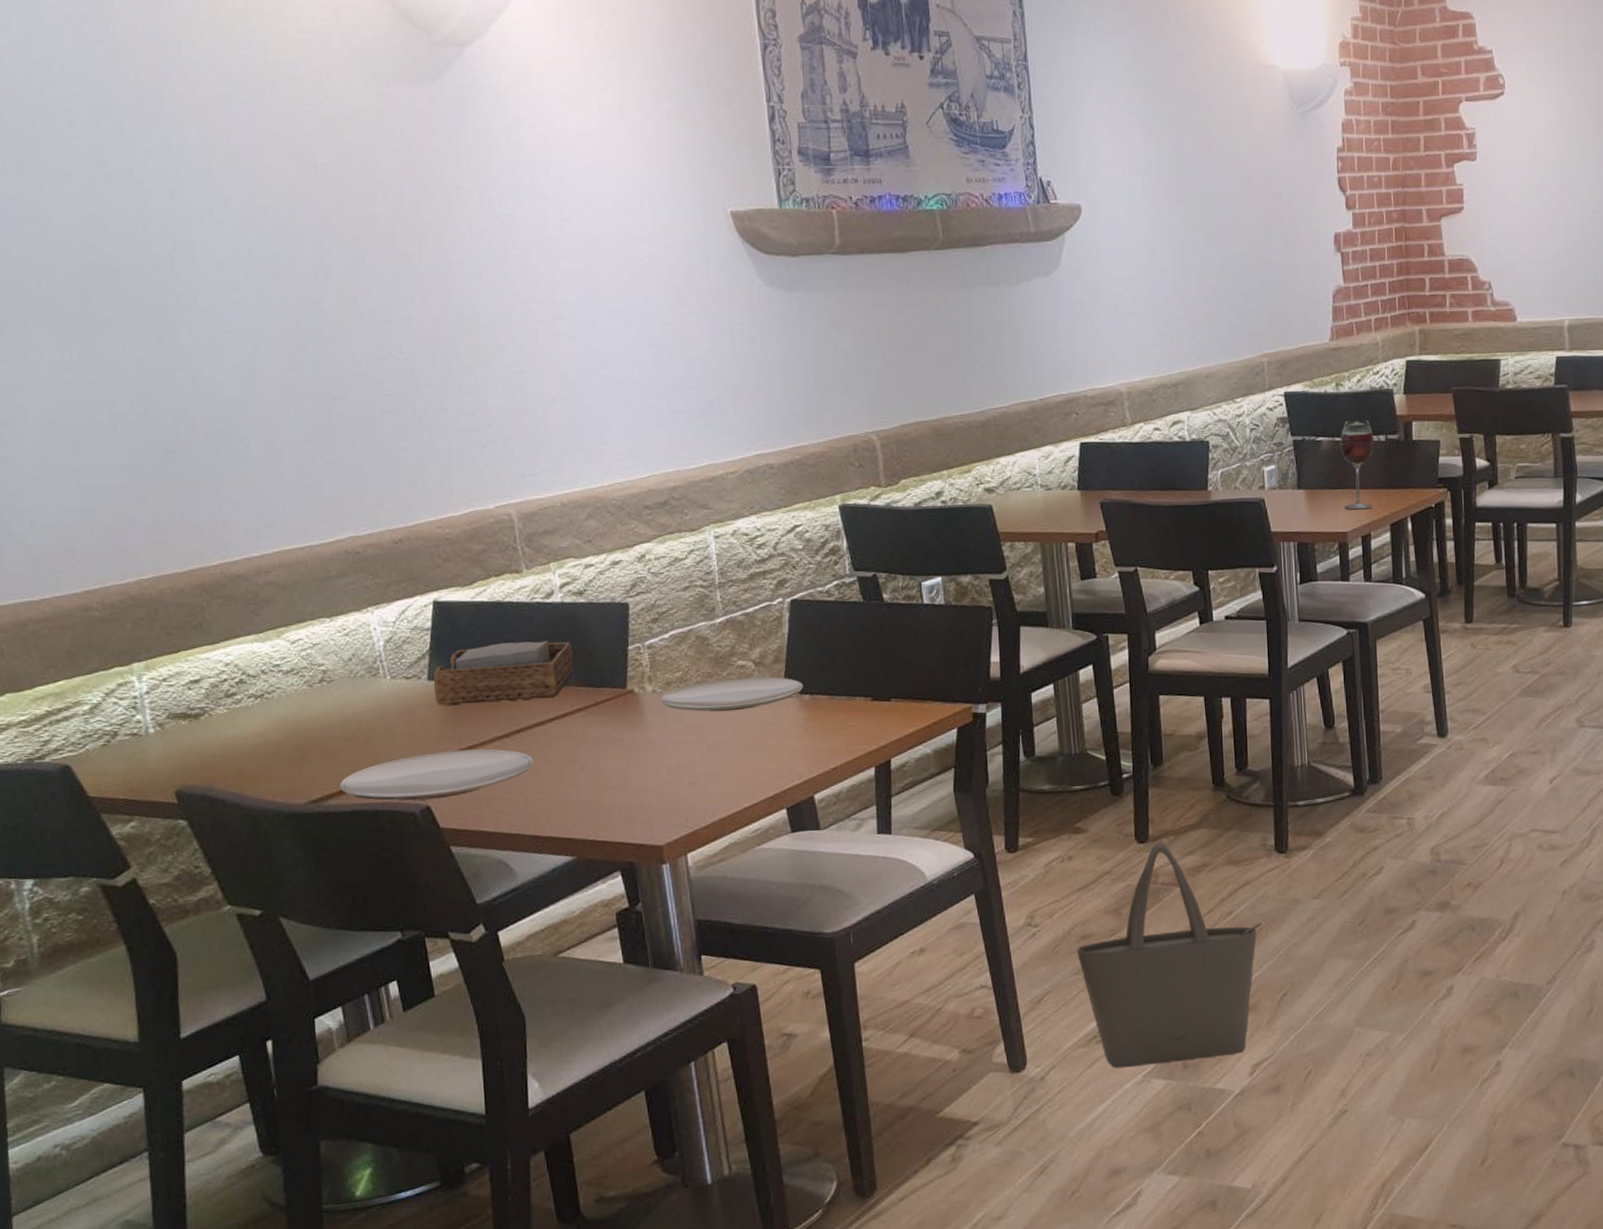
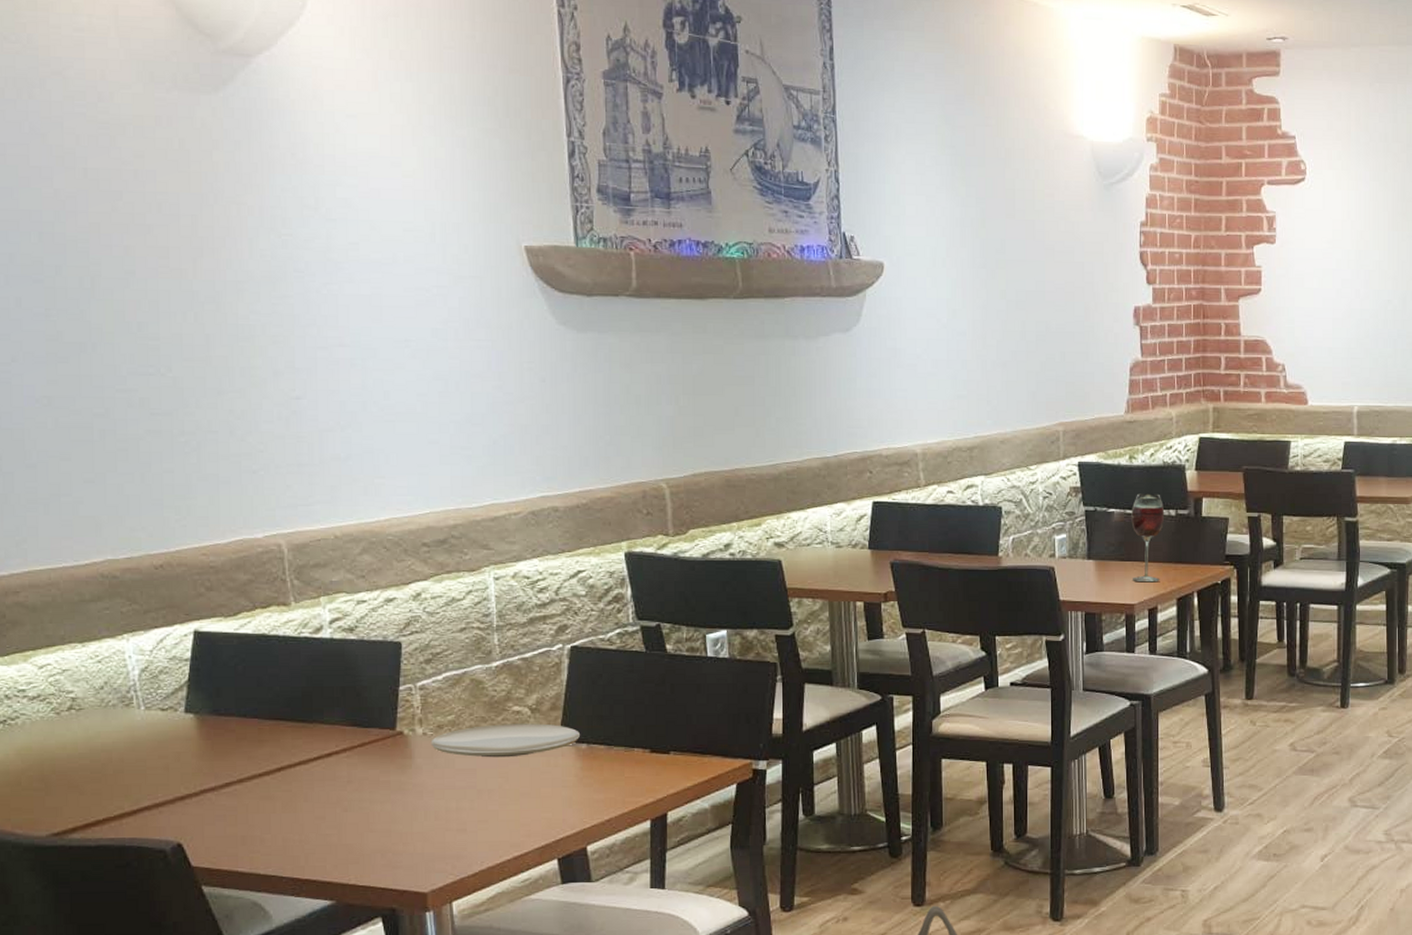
plate: present [340,749,534,801] -> none [85,786,295,837]
napkin holder: present [433,641,574,705] -> none [190,677,341,739]

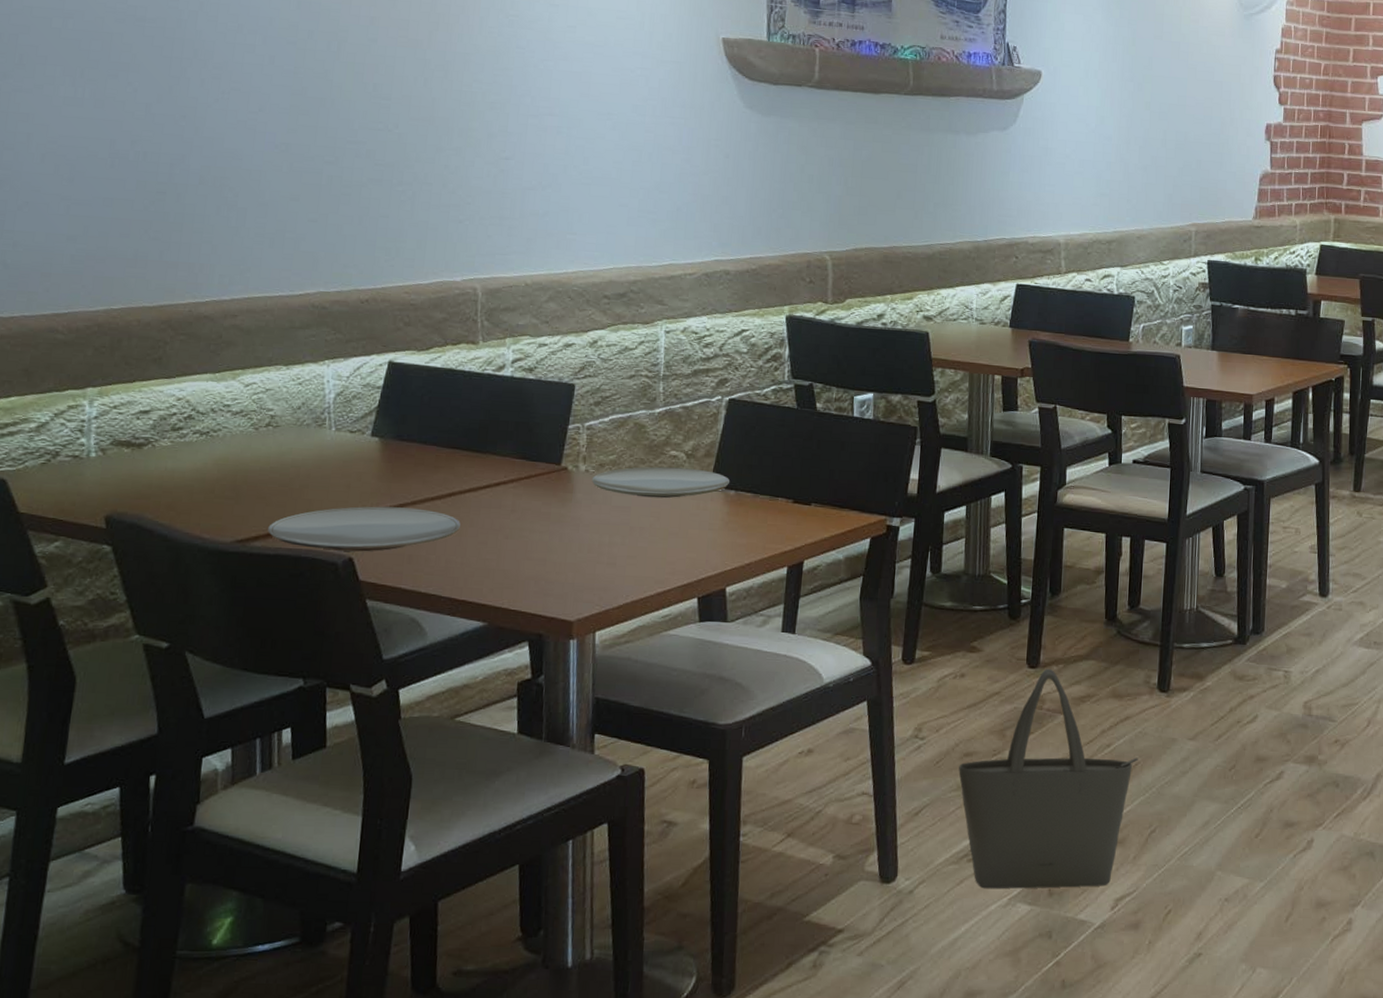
plate: none [85,786,295,837] -> present [268,506,462,552]
wineglass: present [1131,493,1165,583] -> none [1251,292,1286,376]

